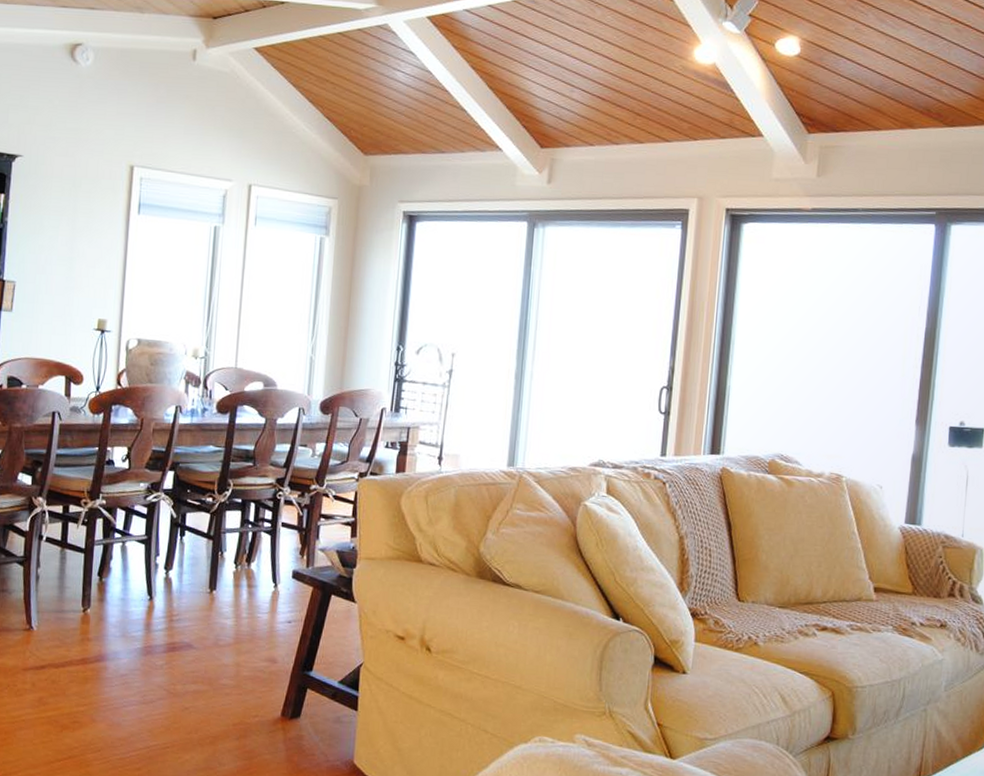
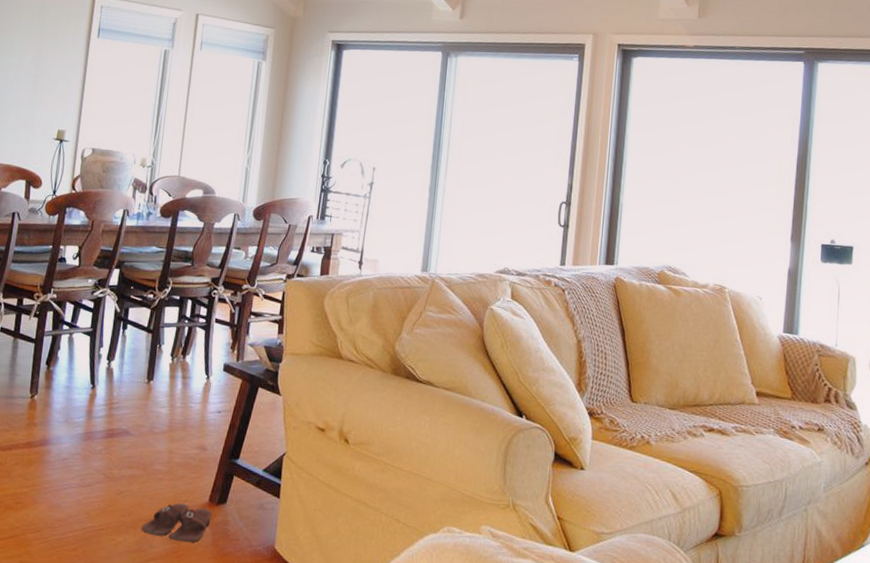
flip-flop: none [210,718,285,759] -> present [142,503,212,543]

